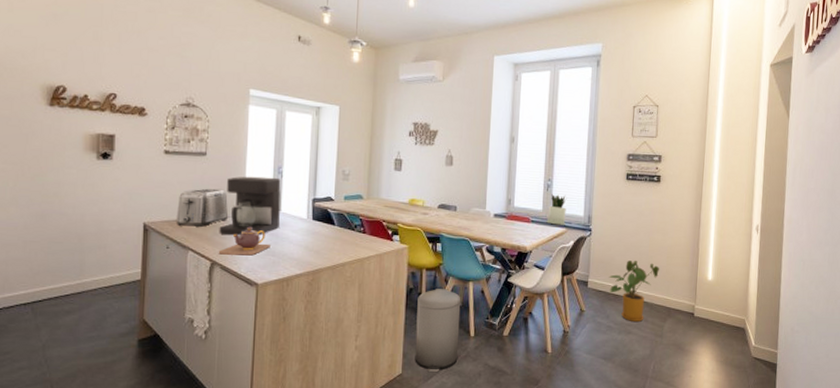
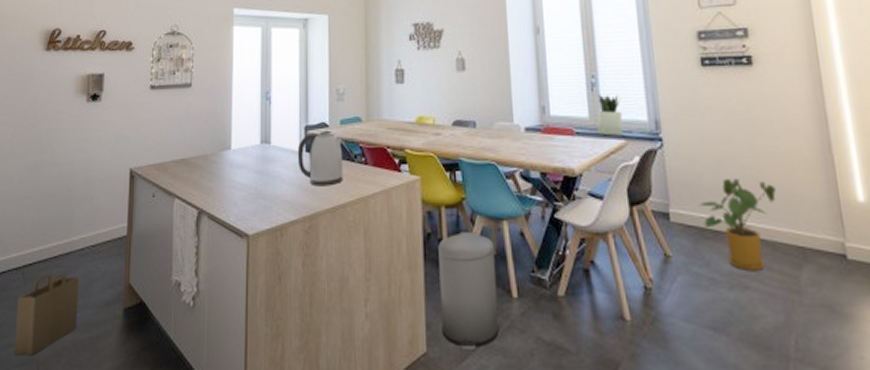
shopping bag: none [26,309,92,377] -> present [14,273,79,356]
toaster: present [176,188,229,227] -> none [161,123,216,170]
teapot: present [218,226,270,256] -> none [205,165,261,201]
coffee maker: present [219,176,281,235] -> none [205,105,269,176]
kettle: none [304,203,345,249] -> present [297,130,343,187]

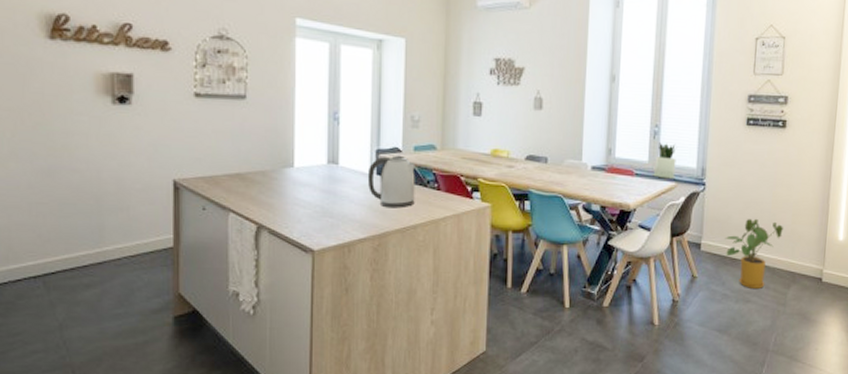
shopping bag: present [14,273,79,356] -> none [39,282,119,361]
pedal bin: present [438,232,500,350] -> none [500,254,554,348]

